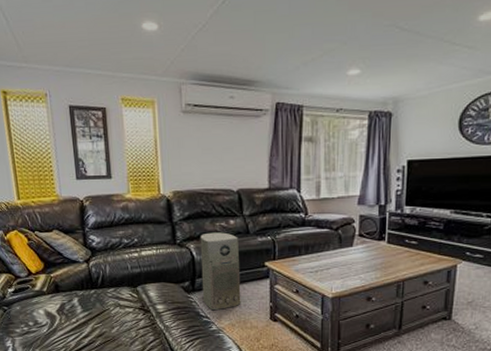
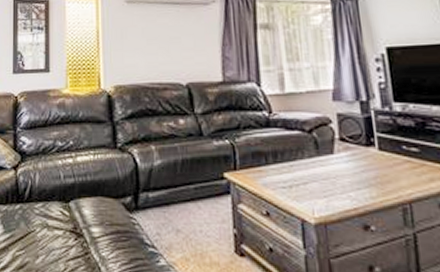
air purifier: present [200,232,241,310] -> none [144,134,196,236]

